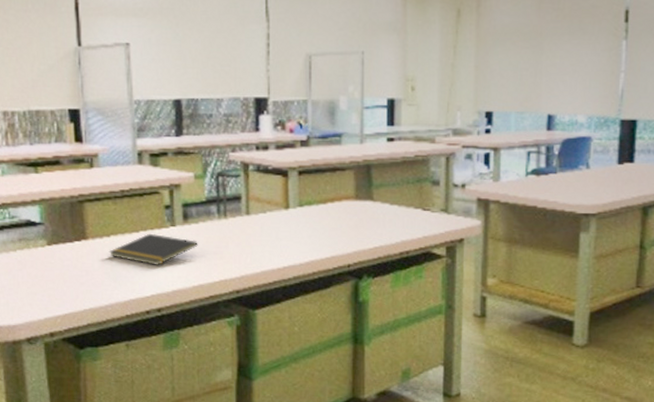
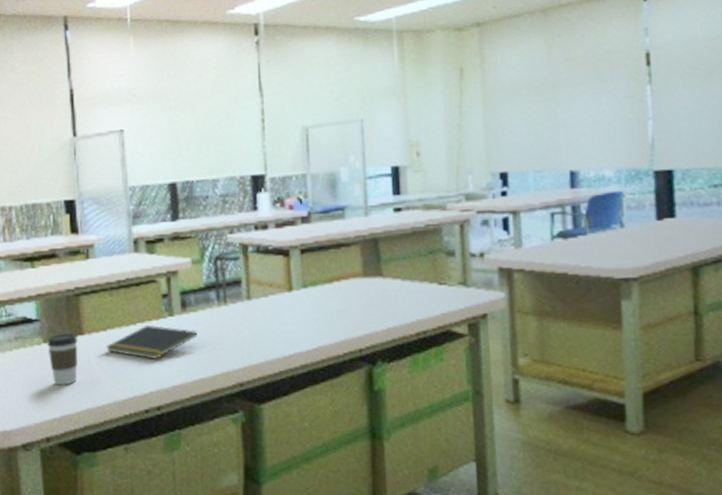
coffee cup: none [51,236,82,286] -> present [47,332,78,386]

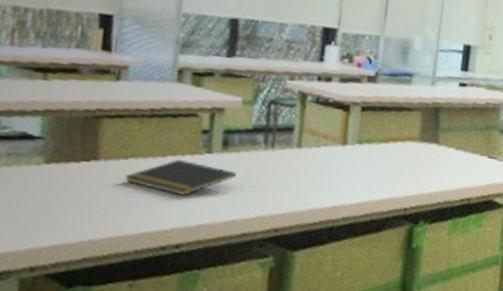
coffee cup: present [47,332,78,386] -> none [49,156,90,212]

